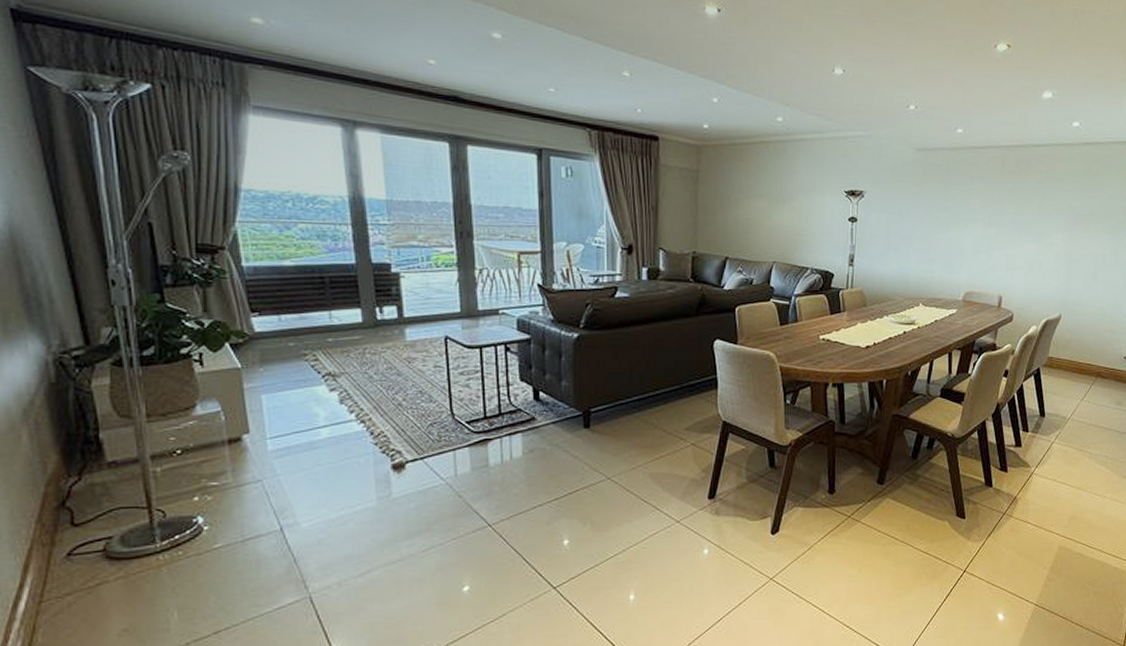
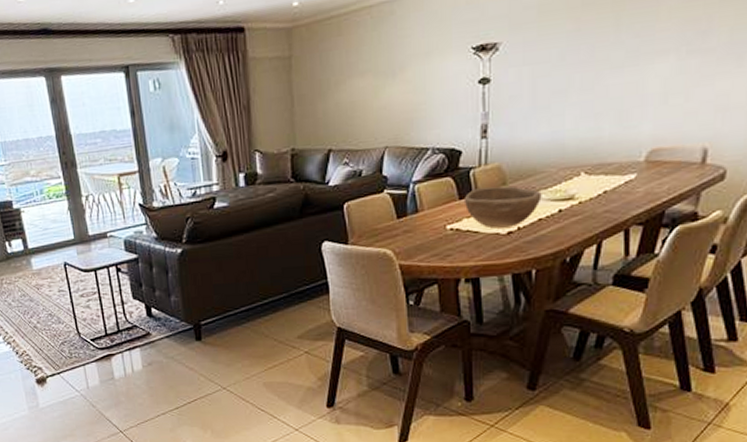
bowl: none [835,307,892,342] -> present [465,186,542,229]

